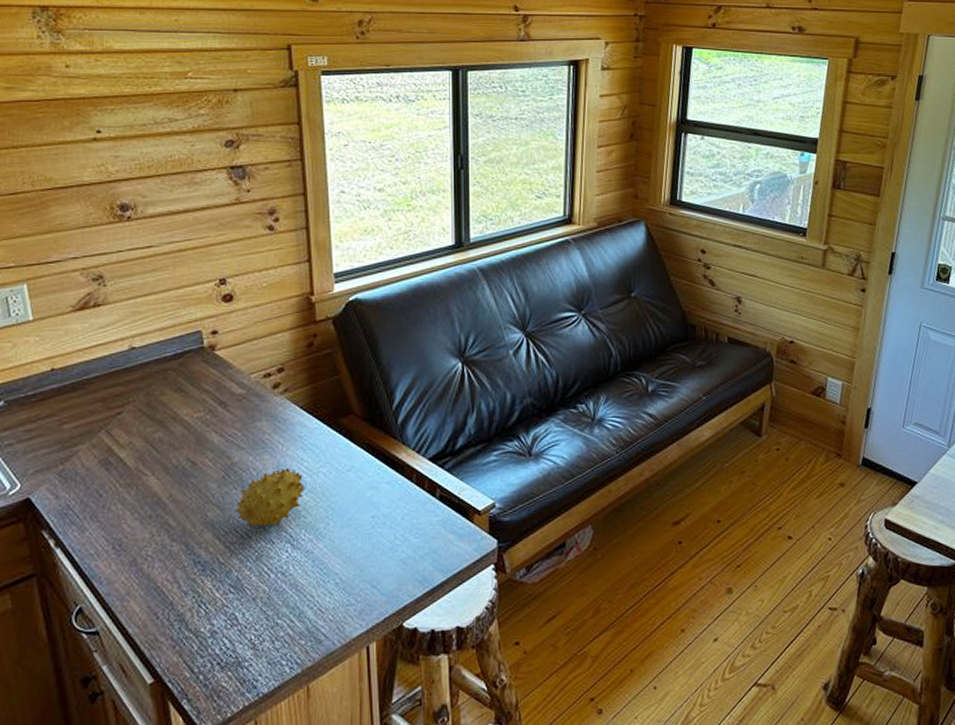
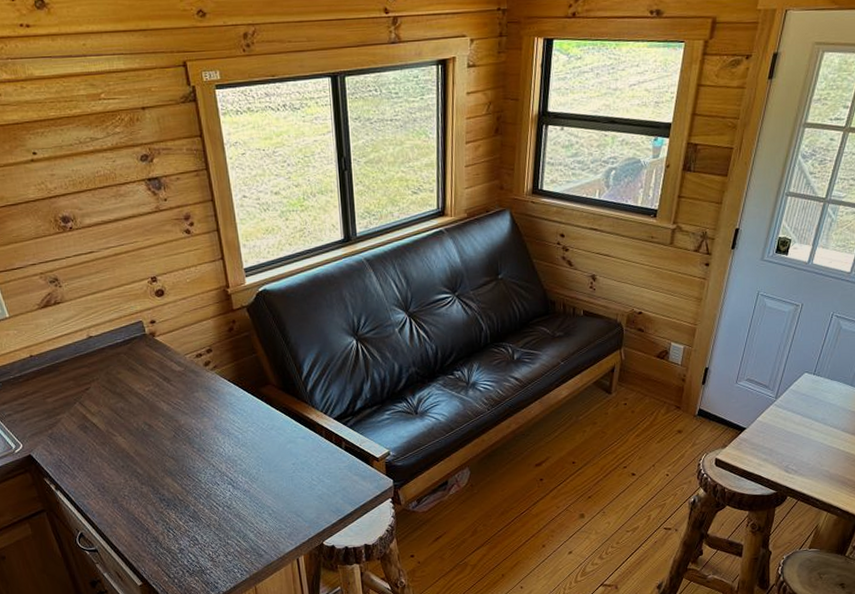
fruit: present [234,468,306,528] -> none [186,428,239,474]

